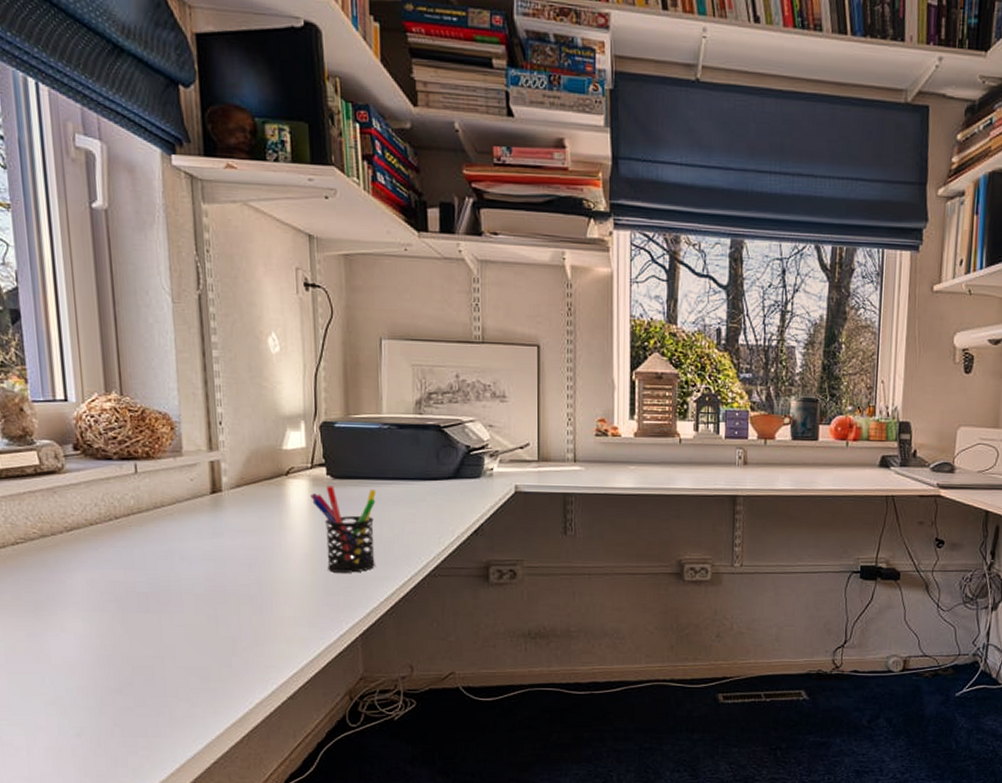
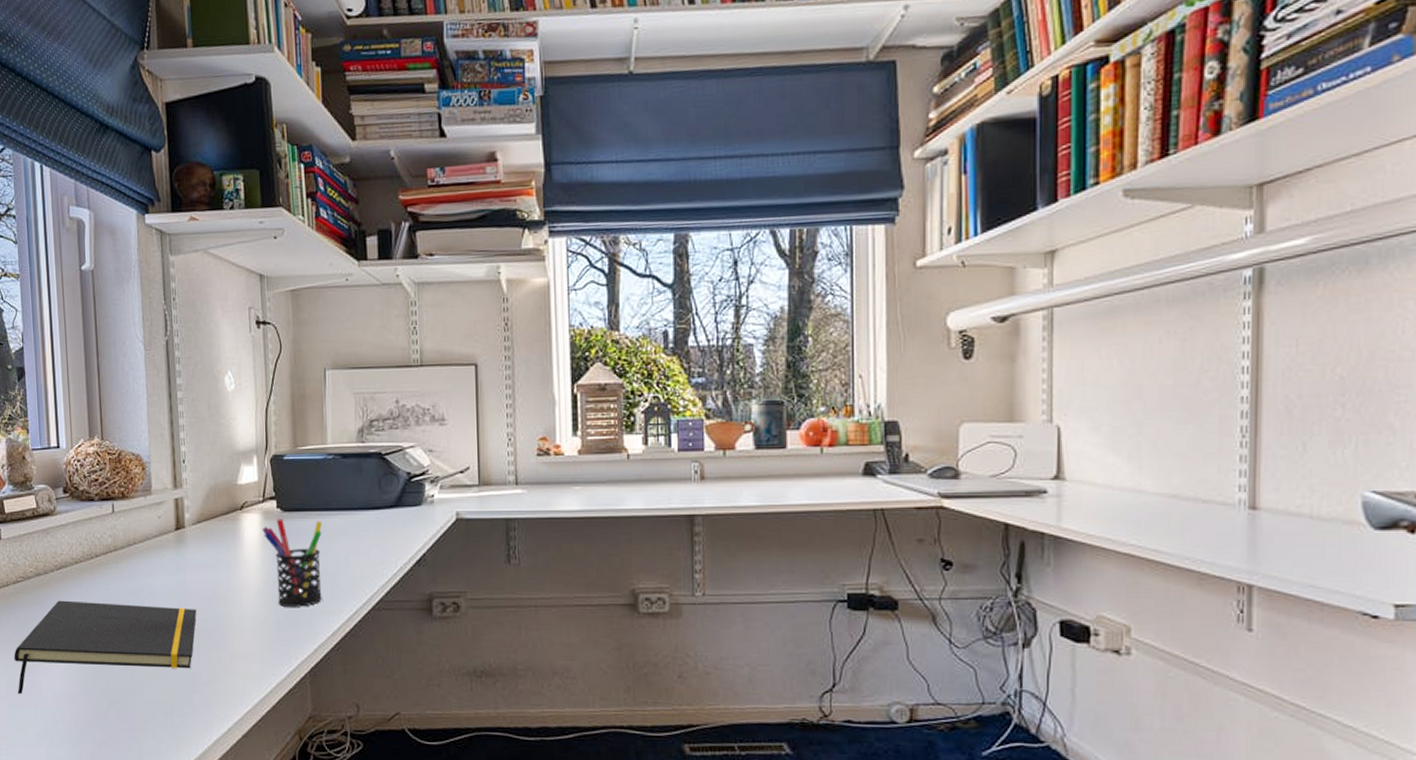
notepad: none [14,563,237,661] -> present [14,600,197,694]

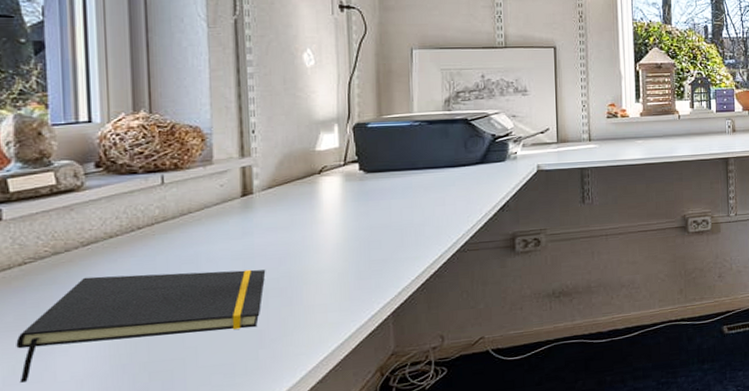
pen holder: present [262,519,323,607] -> none [343,179,408,258]

